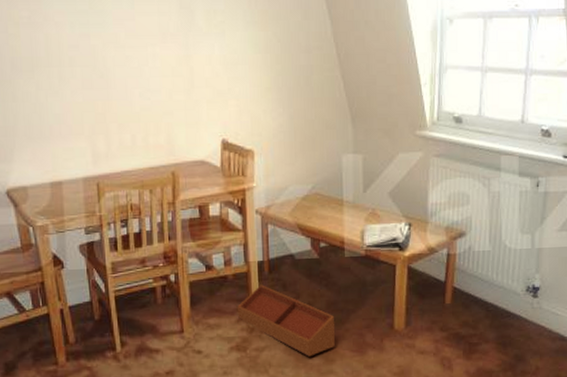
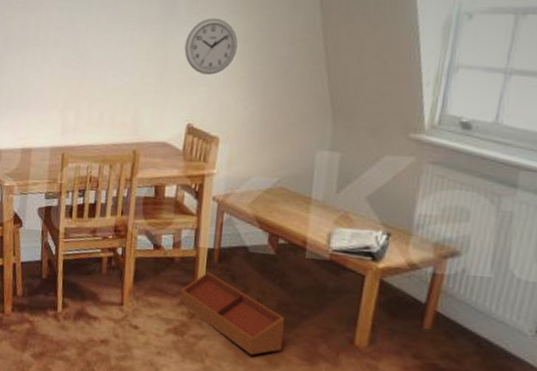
wall clock: none [208,29,259,88] -> present [184,18,238,75]

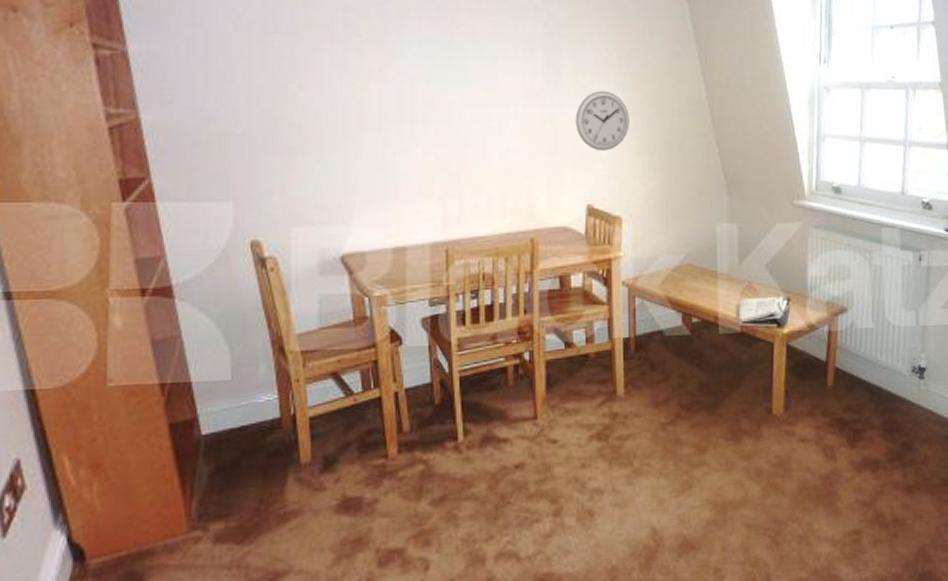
storage bin: present [179,272,286,355] -> none [598,364,708,446]

